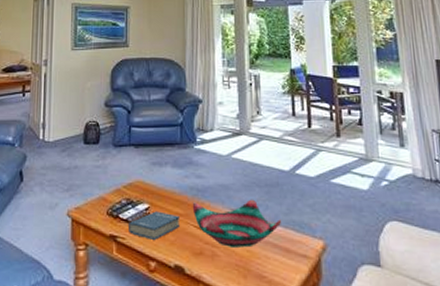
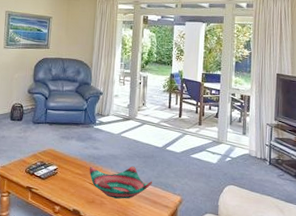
book: present [129,211,181,240] -> none [41,171,80,191]

